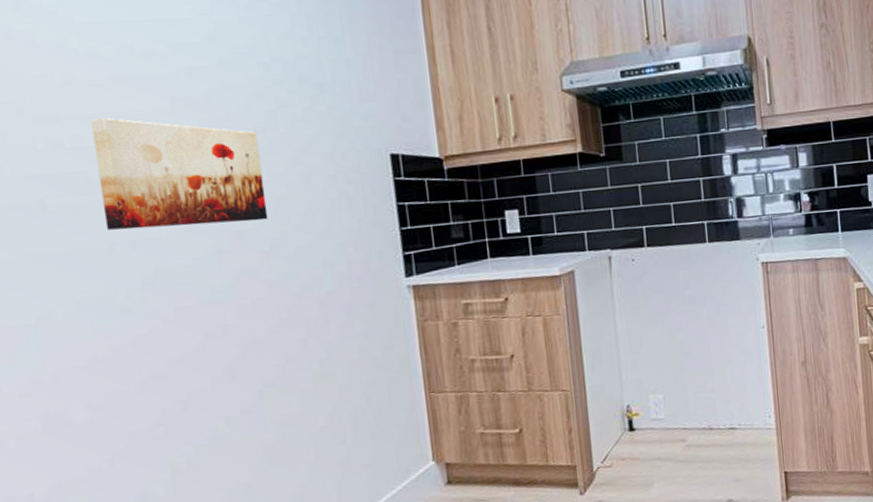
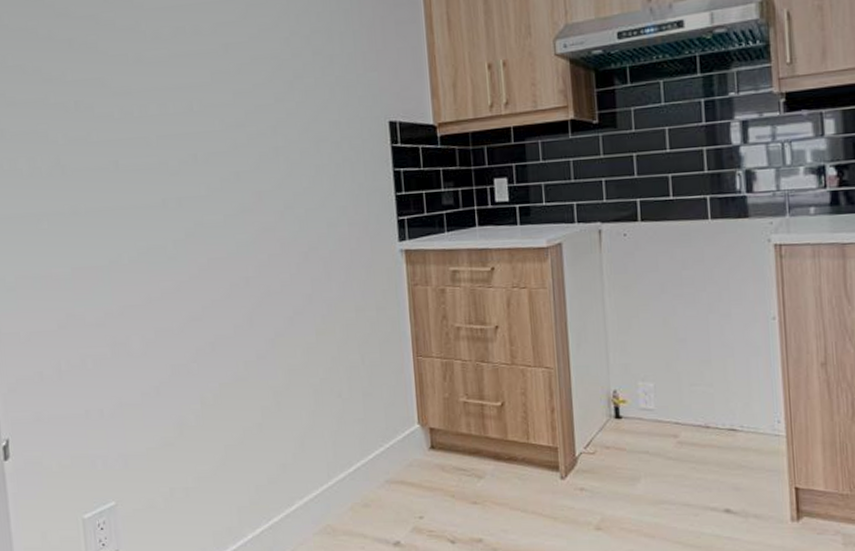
wall art: present [91,117,268,230] -> none [153,90,284,188]

